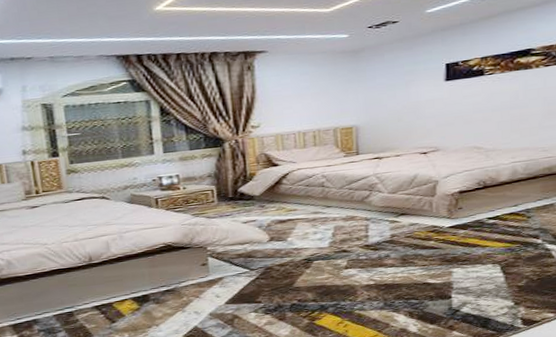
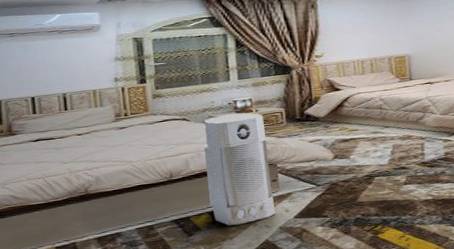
air purifier: none [126,191,206,312] -> present [204,113,276,226]

